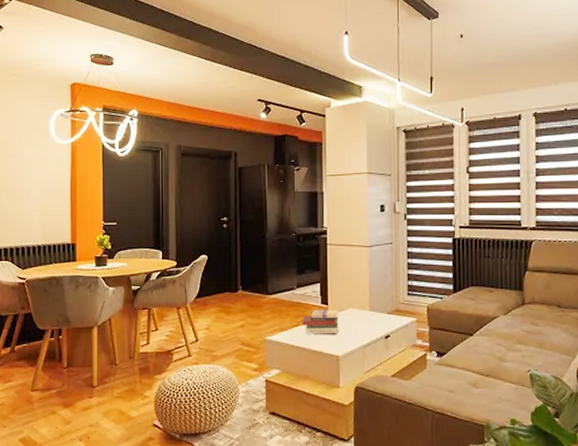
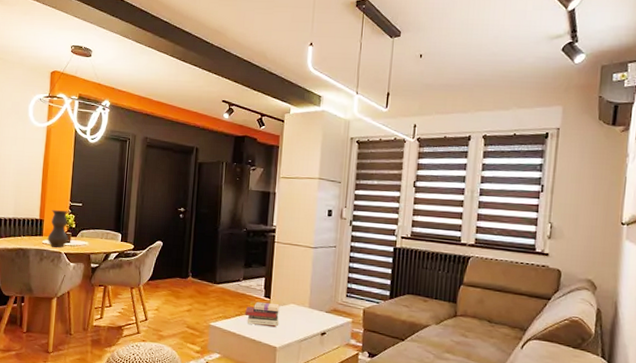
vase: none [81,232,104,272] -> present [47,210,69,248]

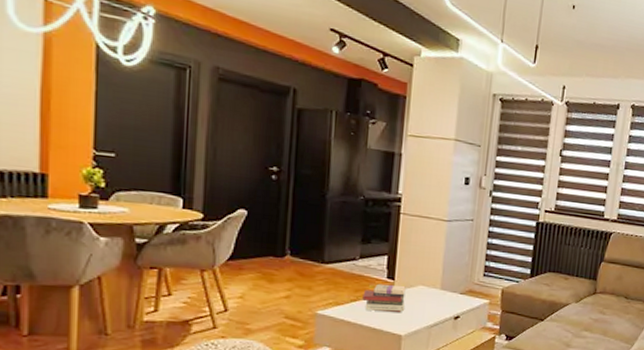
vase: present [47,210,69,248] -> none [56,160,94,216]

